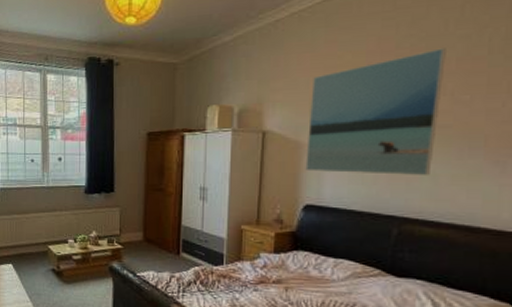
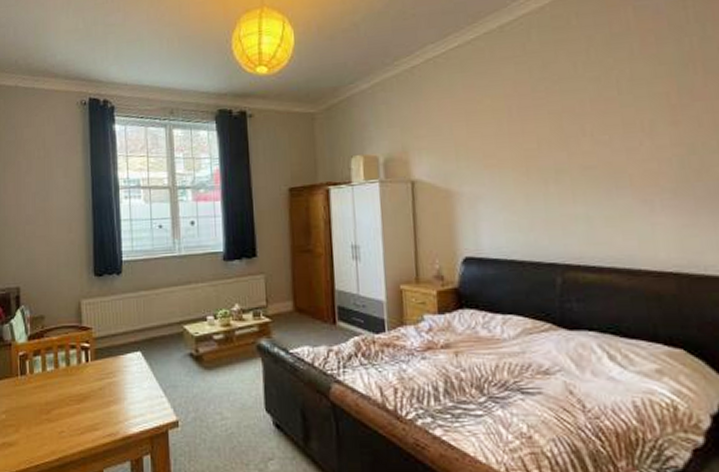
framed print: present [305,48,446,176] -> none [455,90,584,221]

